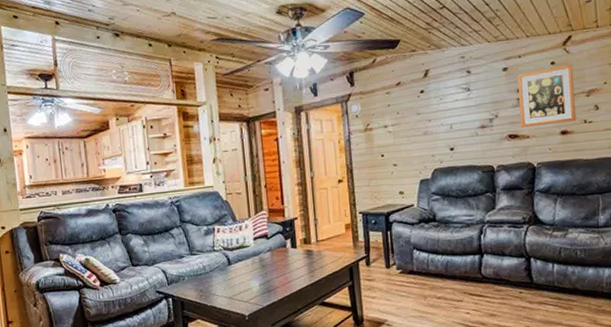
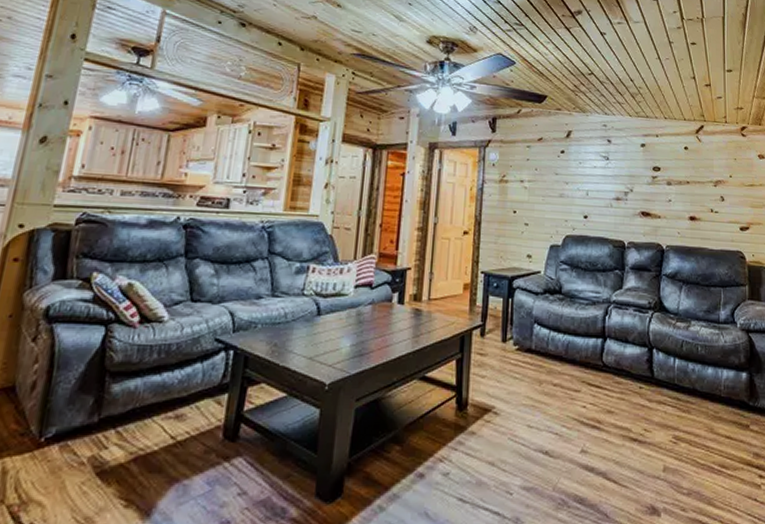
wall art: present [517,63,576,128] -> none [654,151,704,209]

